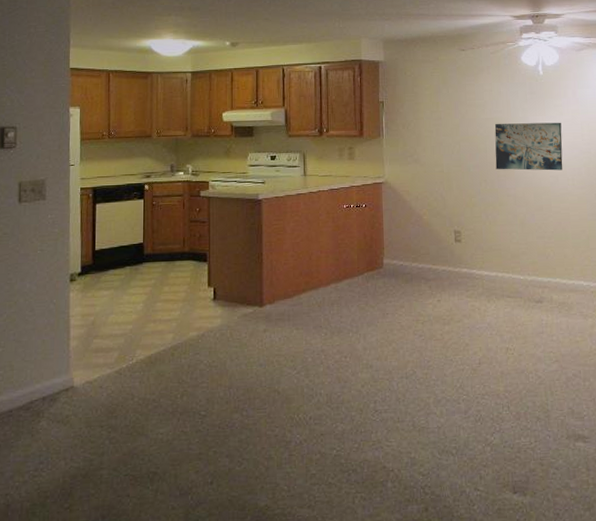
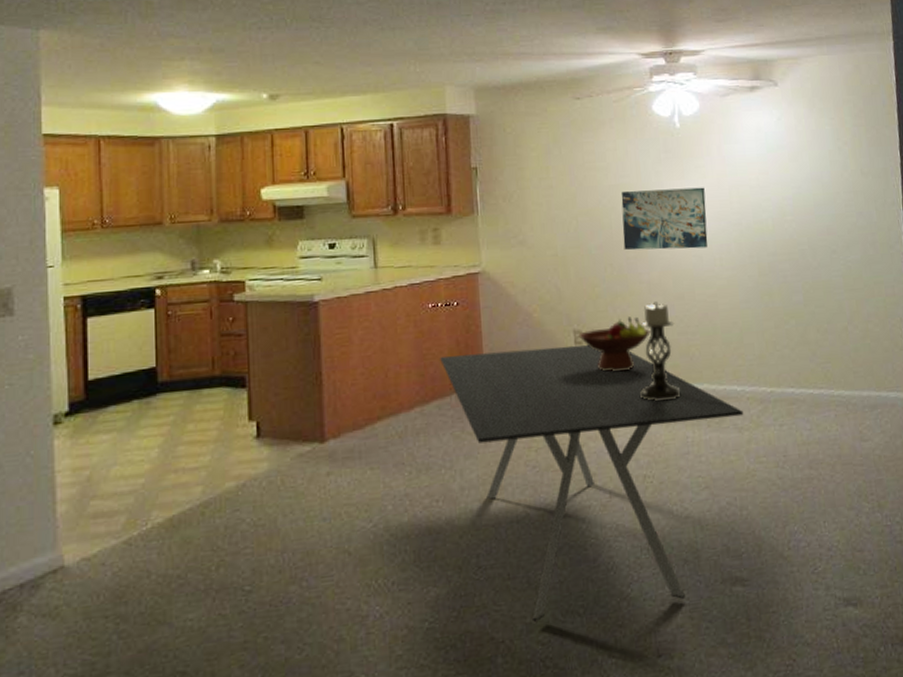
dining table: none [351,242,589,457] -> present [440,345,744,622]
fruit bowl: none [458,222,515,264] -> present [578,317,651,372]
candle holder: none [505,211,538,290] -> present [640,301,681,401]

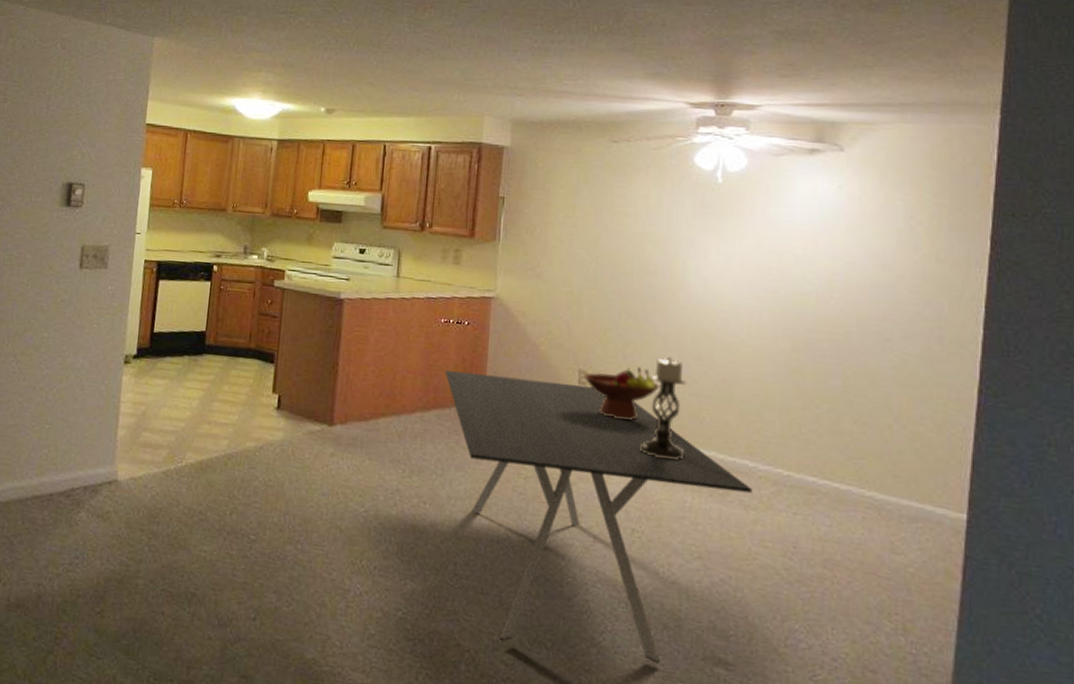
wall art: present [621,187,708,251] -> none [643,241,741,312]

